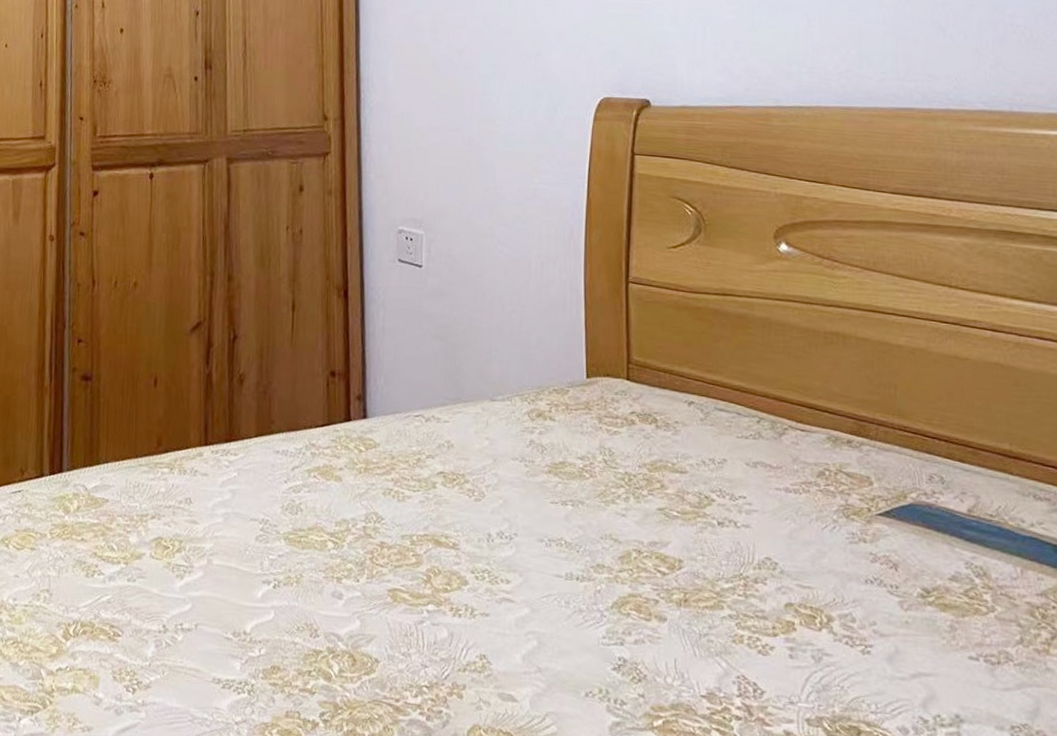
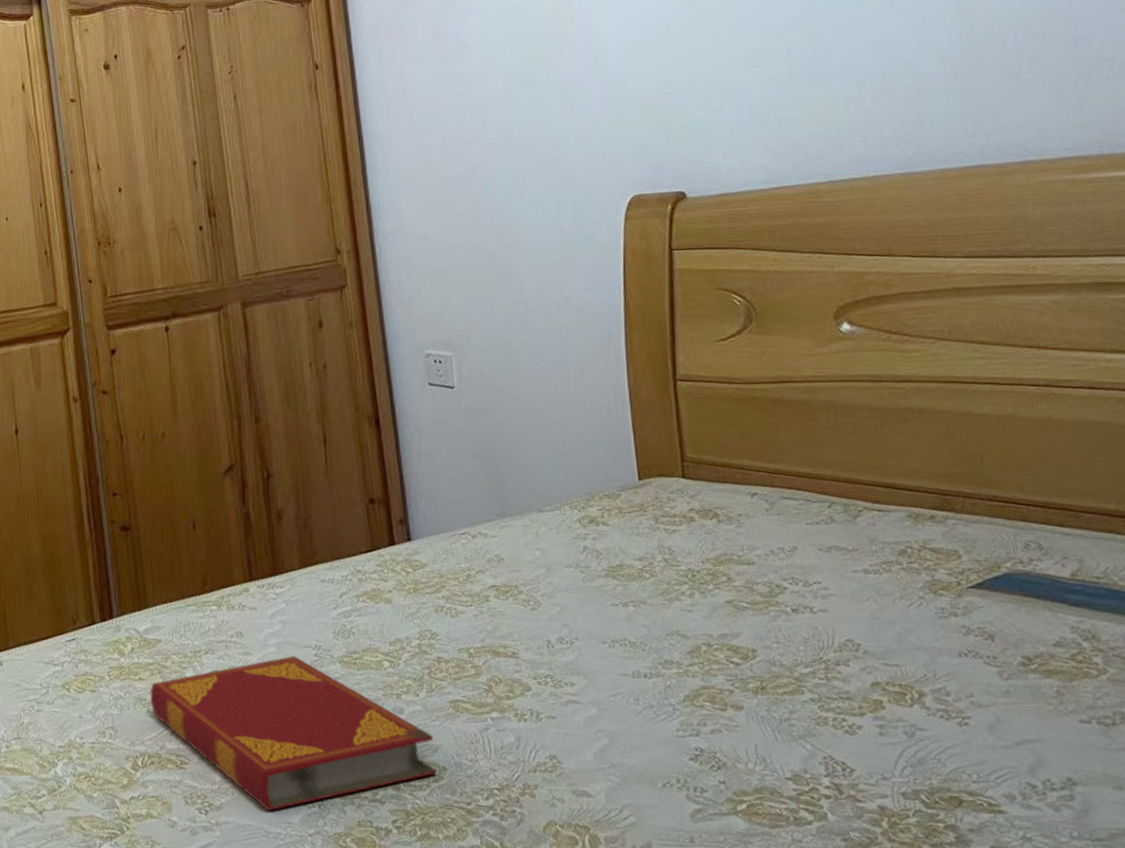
hardback book: none [90,528,370,694] -> present [150,656,438,811]

